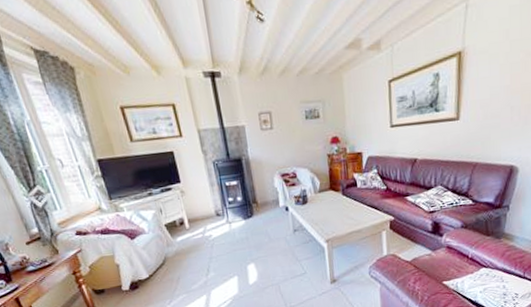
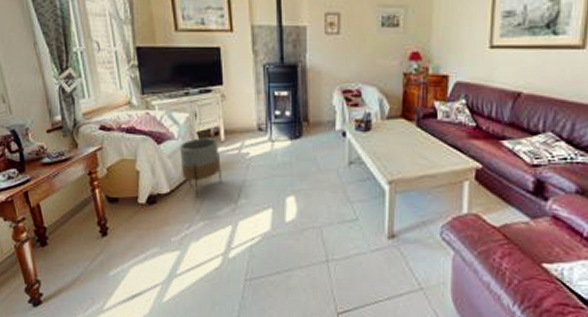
planter: none [151,227,192,278] -> present [180,138,222,198]

